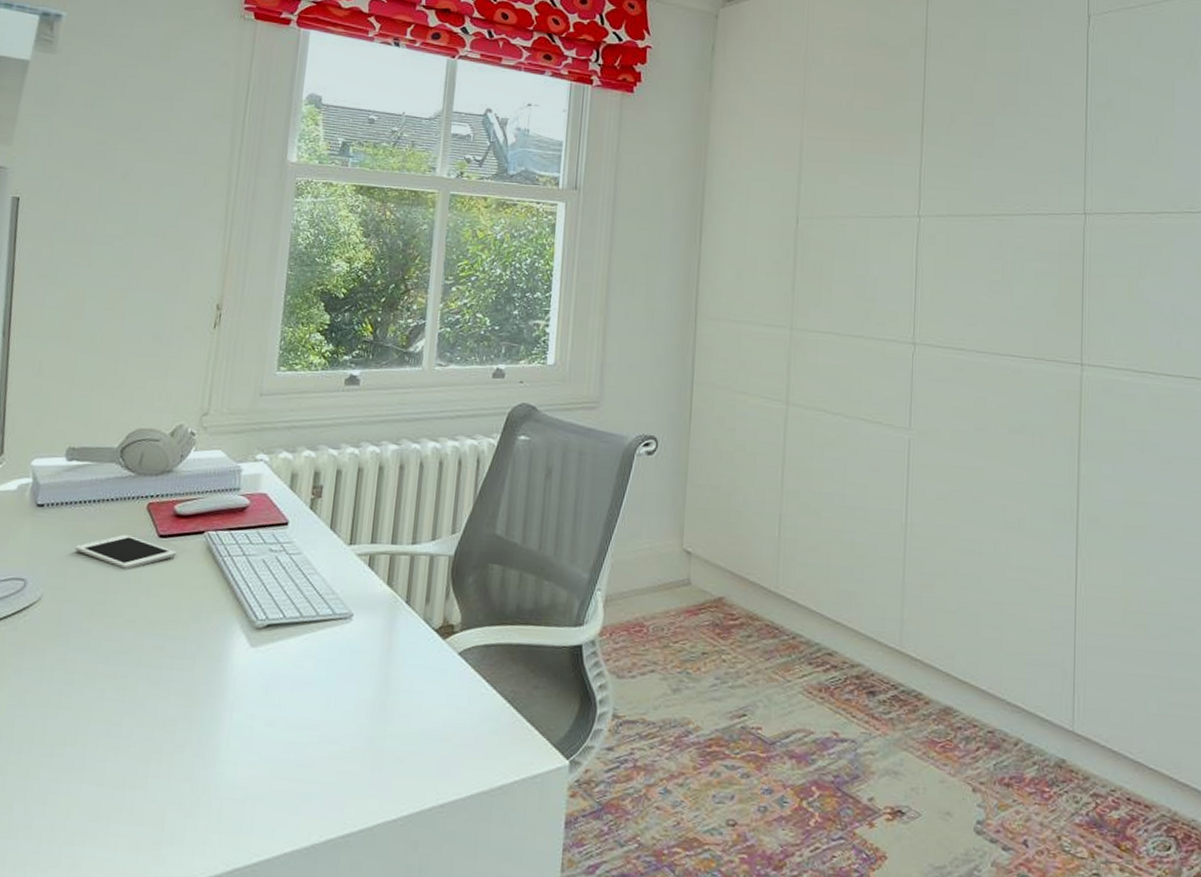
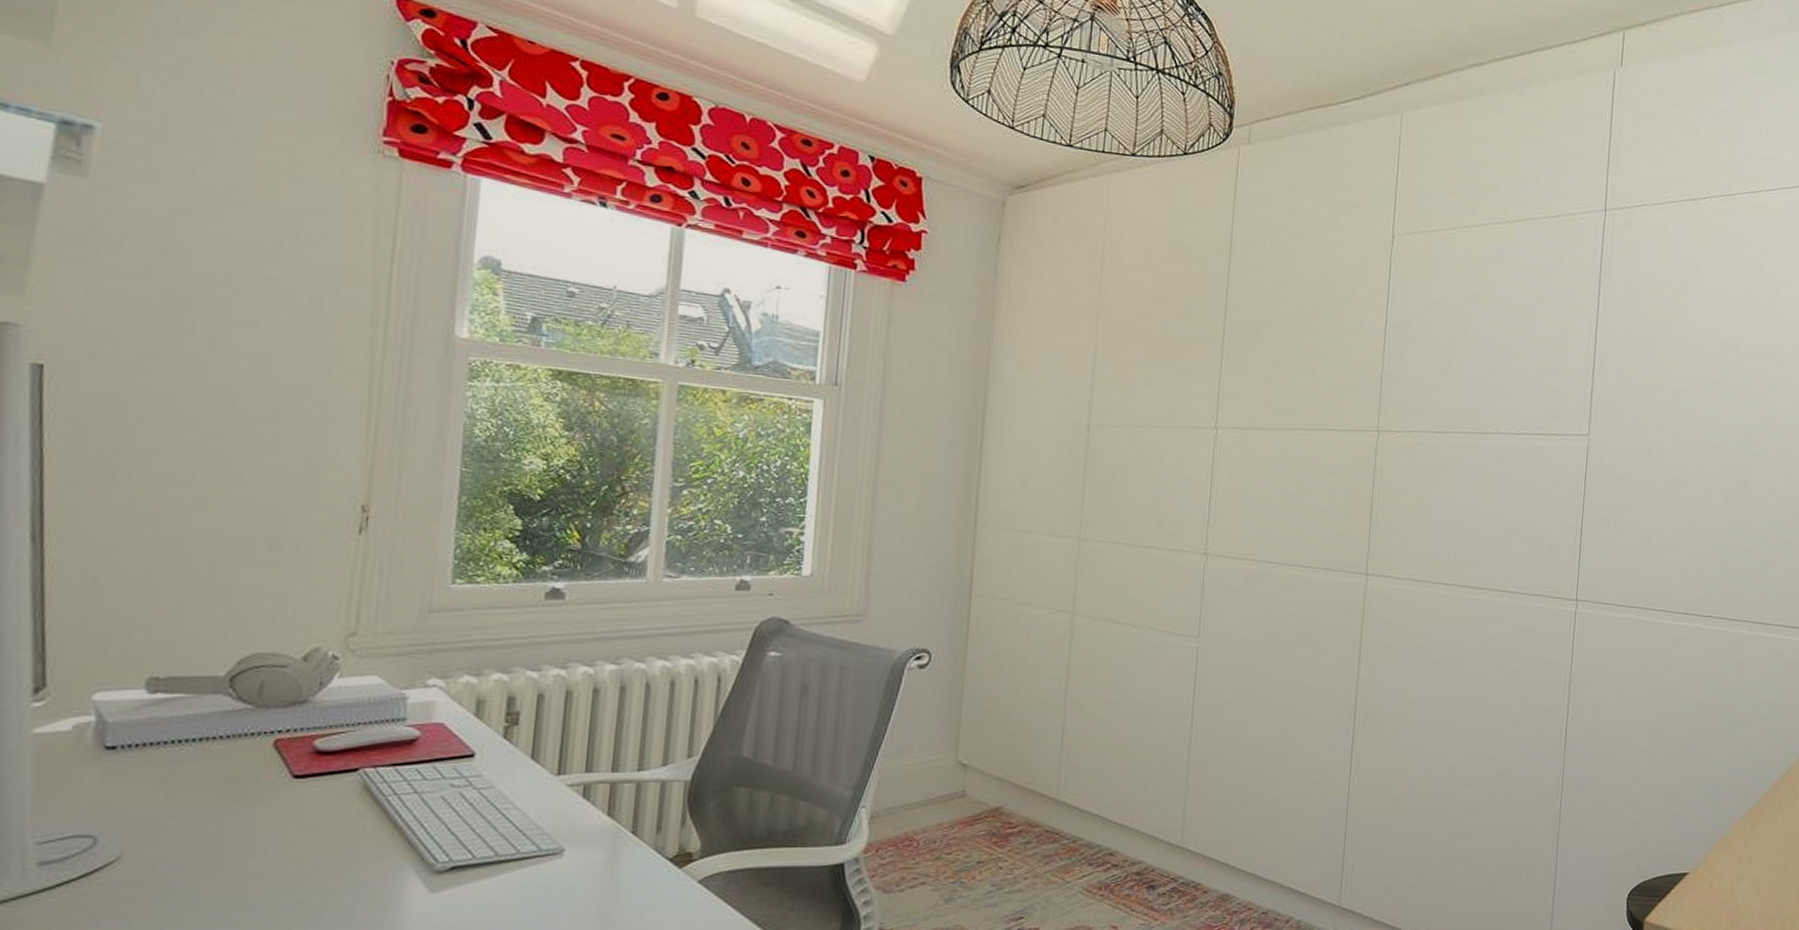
cell phone: present [75,534,177,569] -> none [169,776,320,816]

